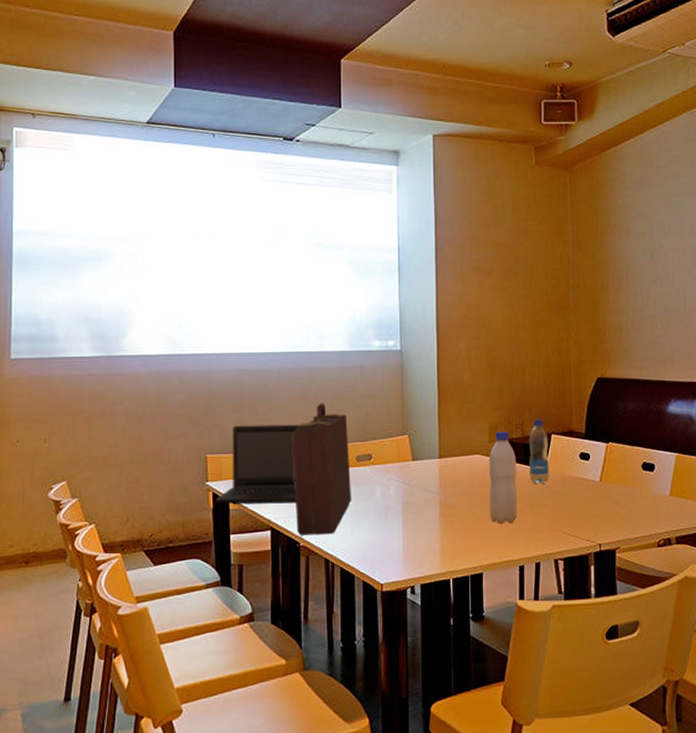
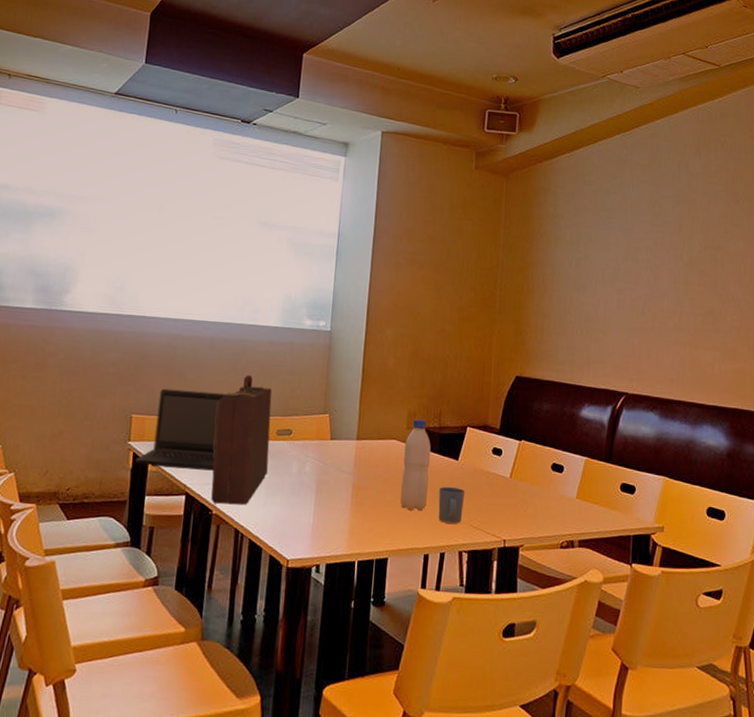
bottle: present [529,420,549,485] -> none [442,411,464,476]
mug: none [529,496,556,533] -> present [438,486,466,524]

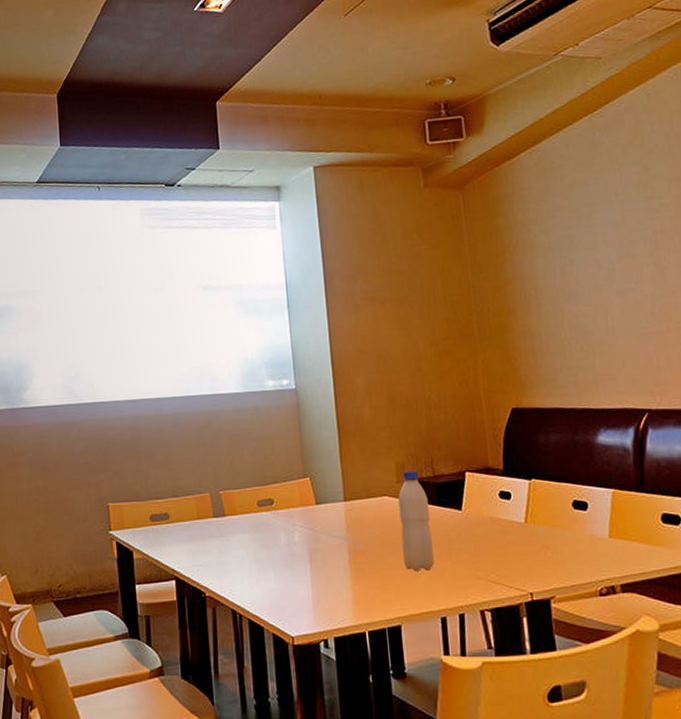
laptop: present [135,388,226,470] -> none [119,469,200,553]
briefcase: present [211,375,272,505] -> none [190,447,255,585]
mug: present [438,486,466,524] -> none [446,540,478,581]

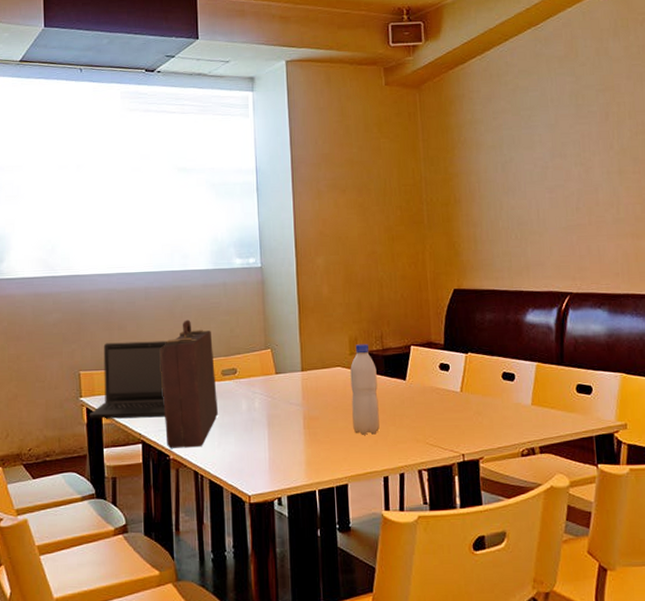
laptop: none [119,469,200,553] -> present [89,340,167,419]
briefcase: none [190,447,255,585] -> present [159,319,218,448]

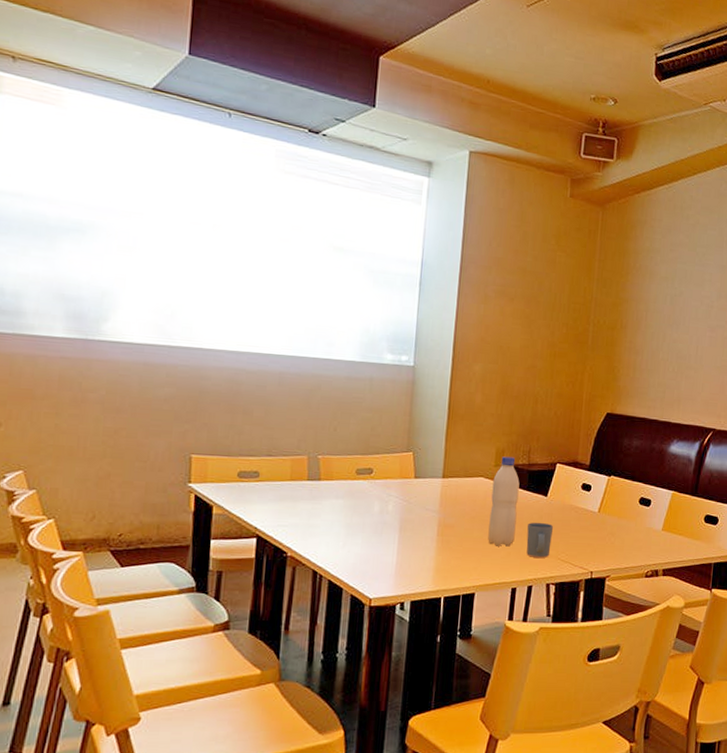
laptop: present [89,340,167,419] -> none [197,427,299,511]
briefcase: present [159,319,218,448] -> none [285,412,350,546]
mug: none [391,407,417,444] -> present [526,522,554,558]

